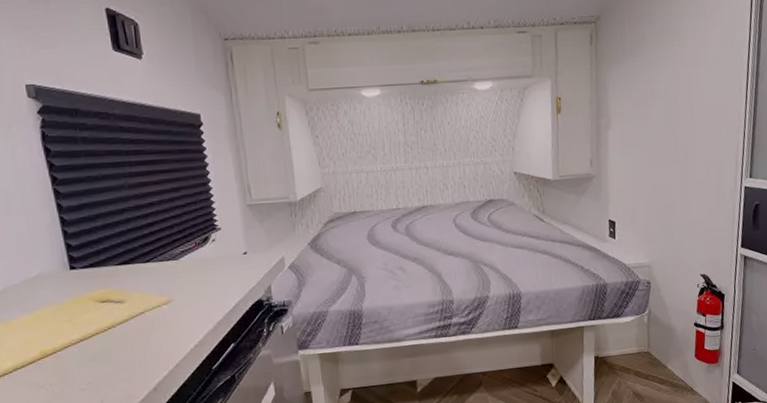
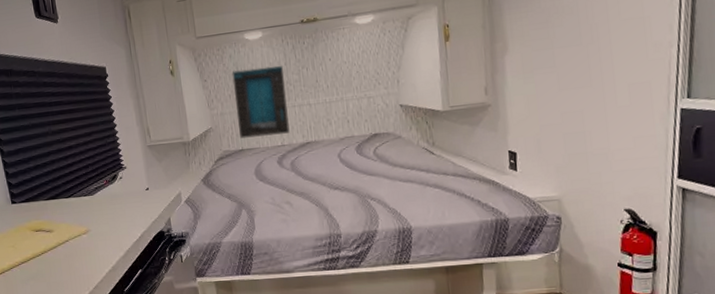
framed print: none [346,125,405,200] -> present [231,65,290,139]

